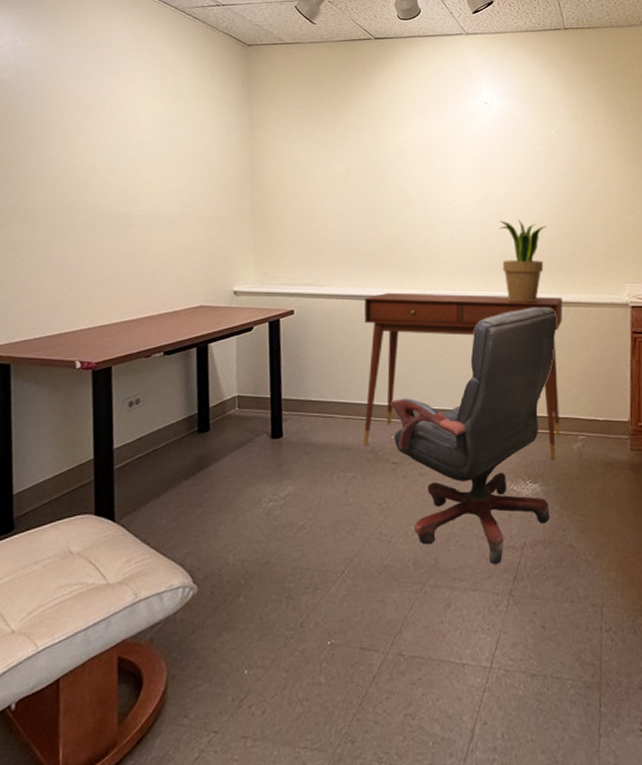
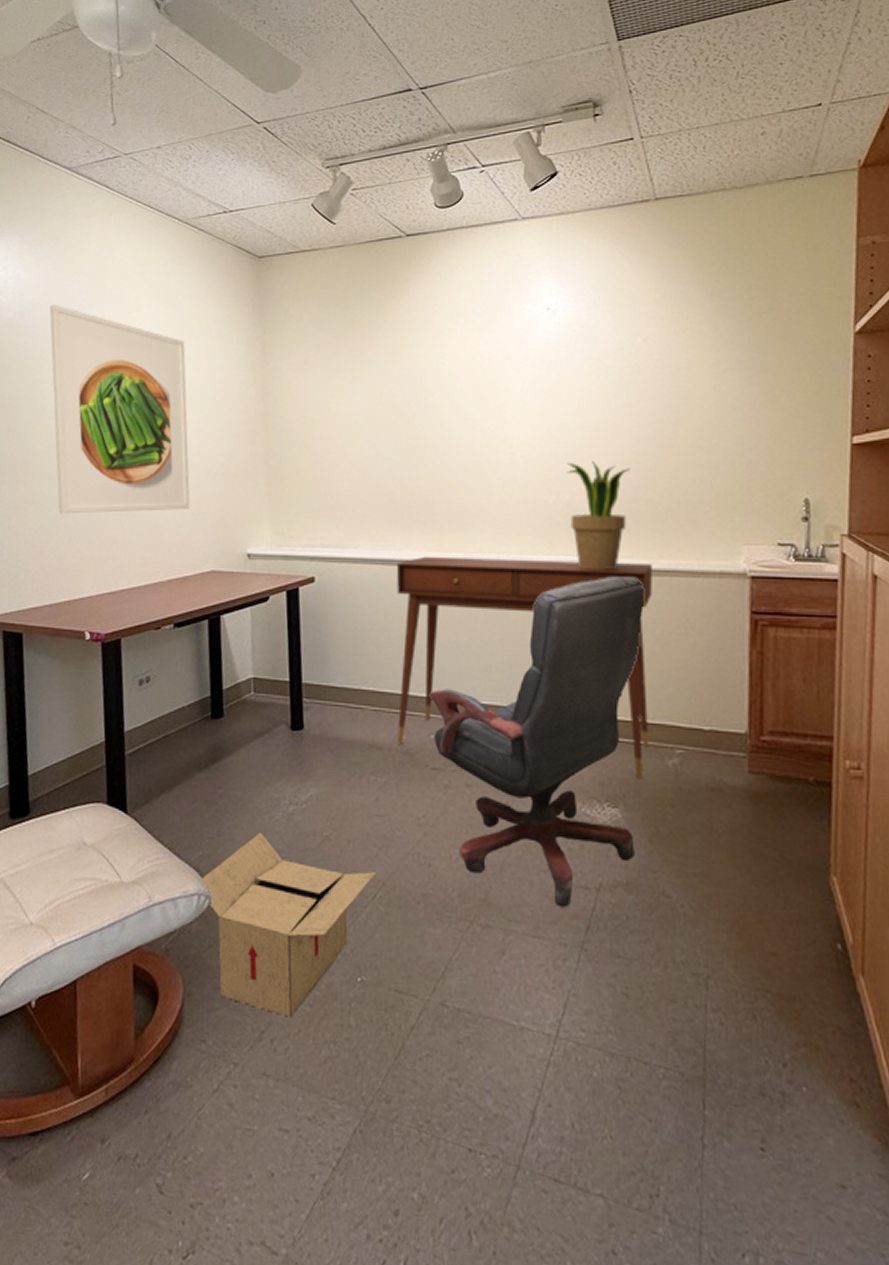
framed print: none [45,70,181,256] -> present [49,304,190,514]
cardboard box: none [184,527,346,684] -> present [199,832,377,1018]

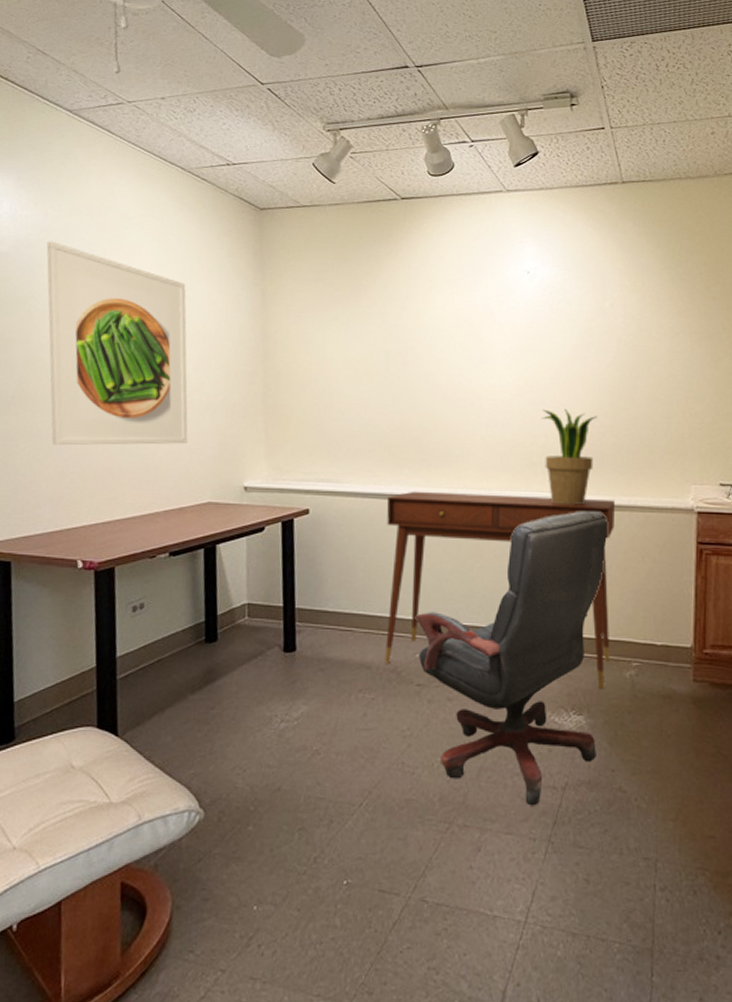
cardboard box: present [199,832,377,1018] -> none [190,748,364,923]

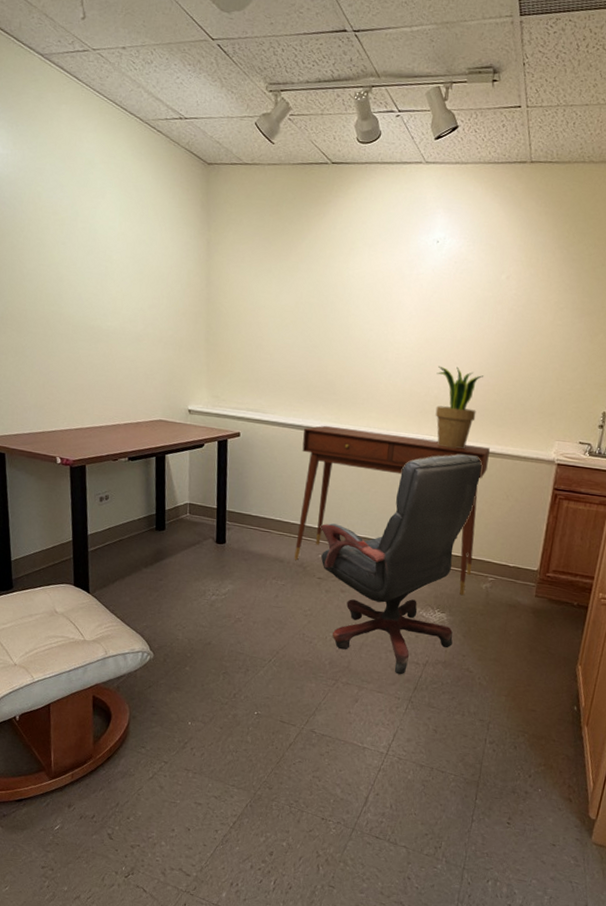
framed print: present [46,241,188,446] -> none [25,180,144,370]

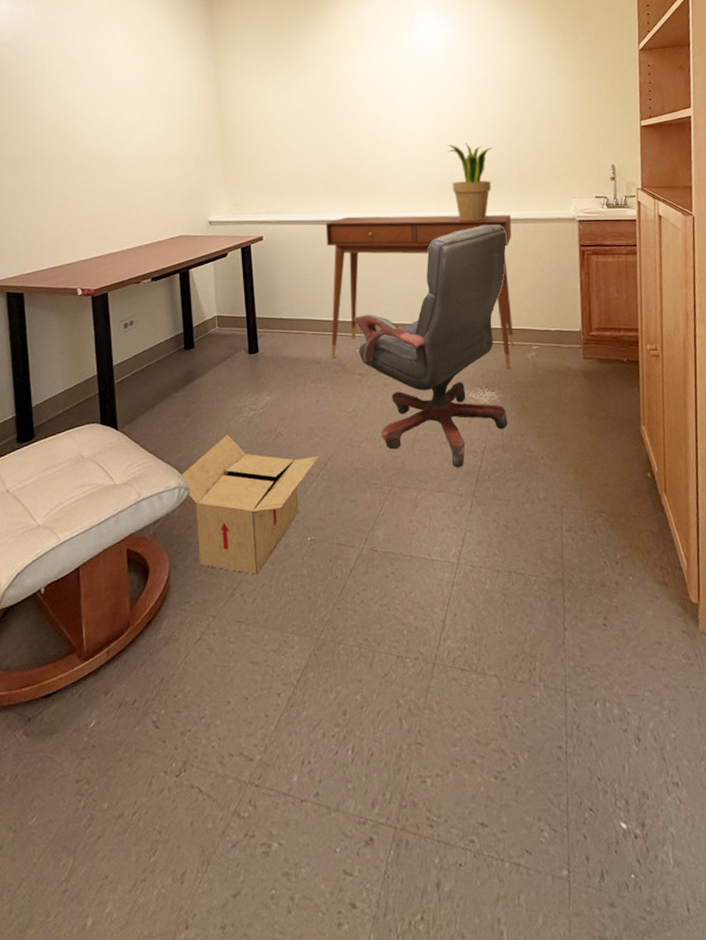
cardboard box: none [143,612,273,735] -> present [179,434,320,575]

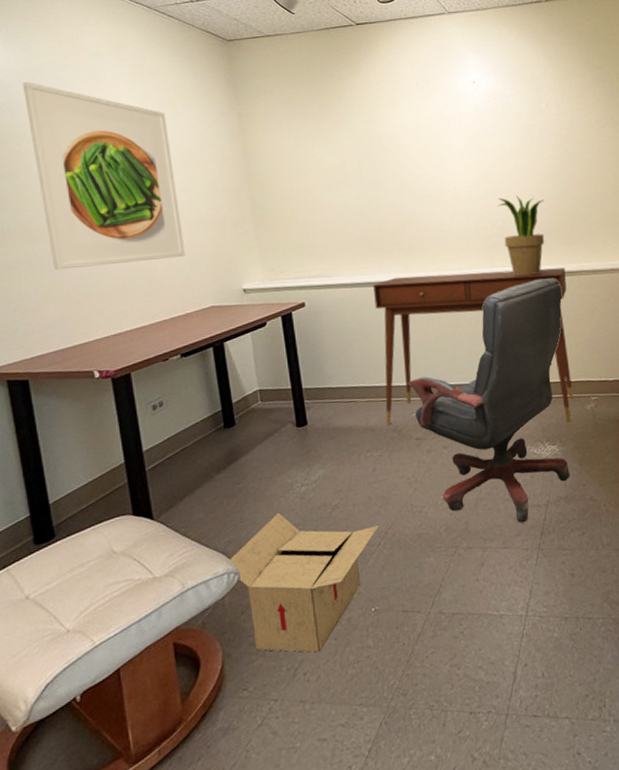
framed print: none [38,31,161,197] -> present [22,81,185,270]

